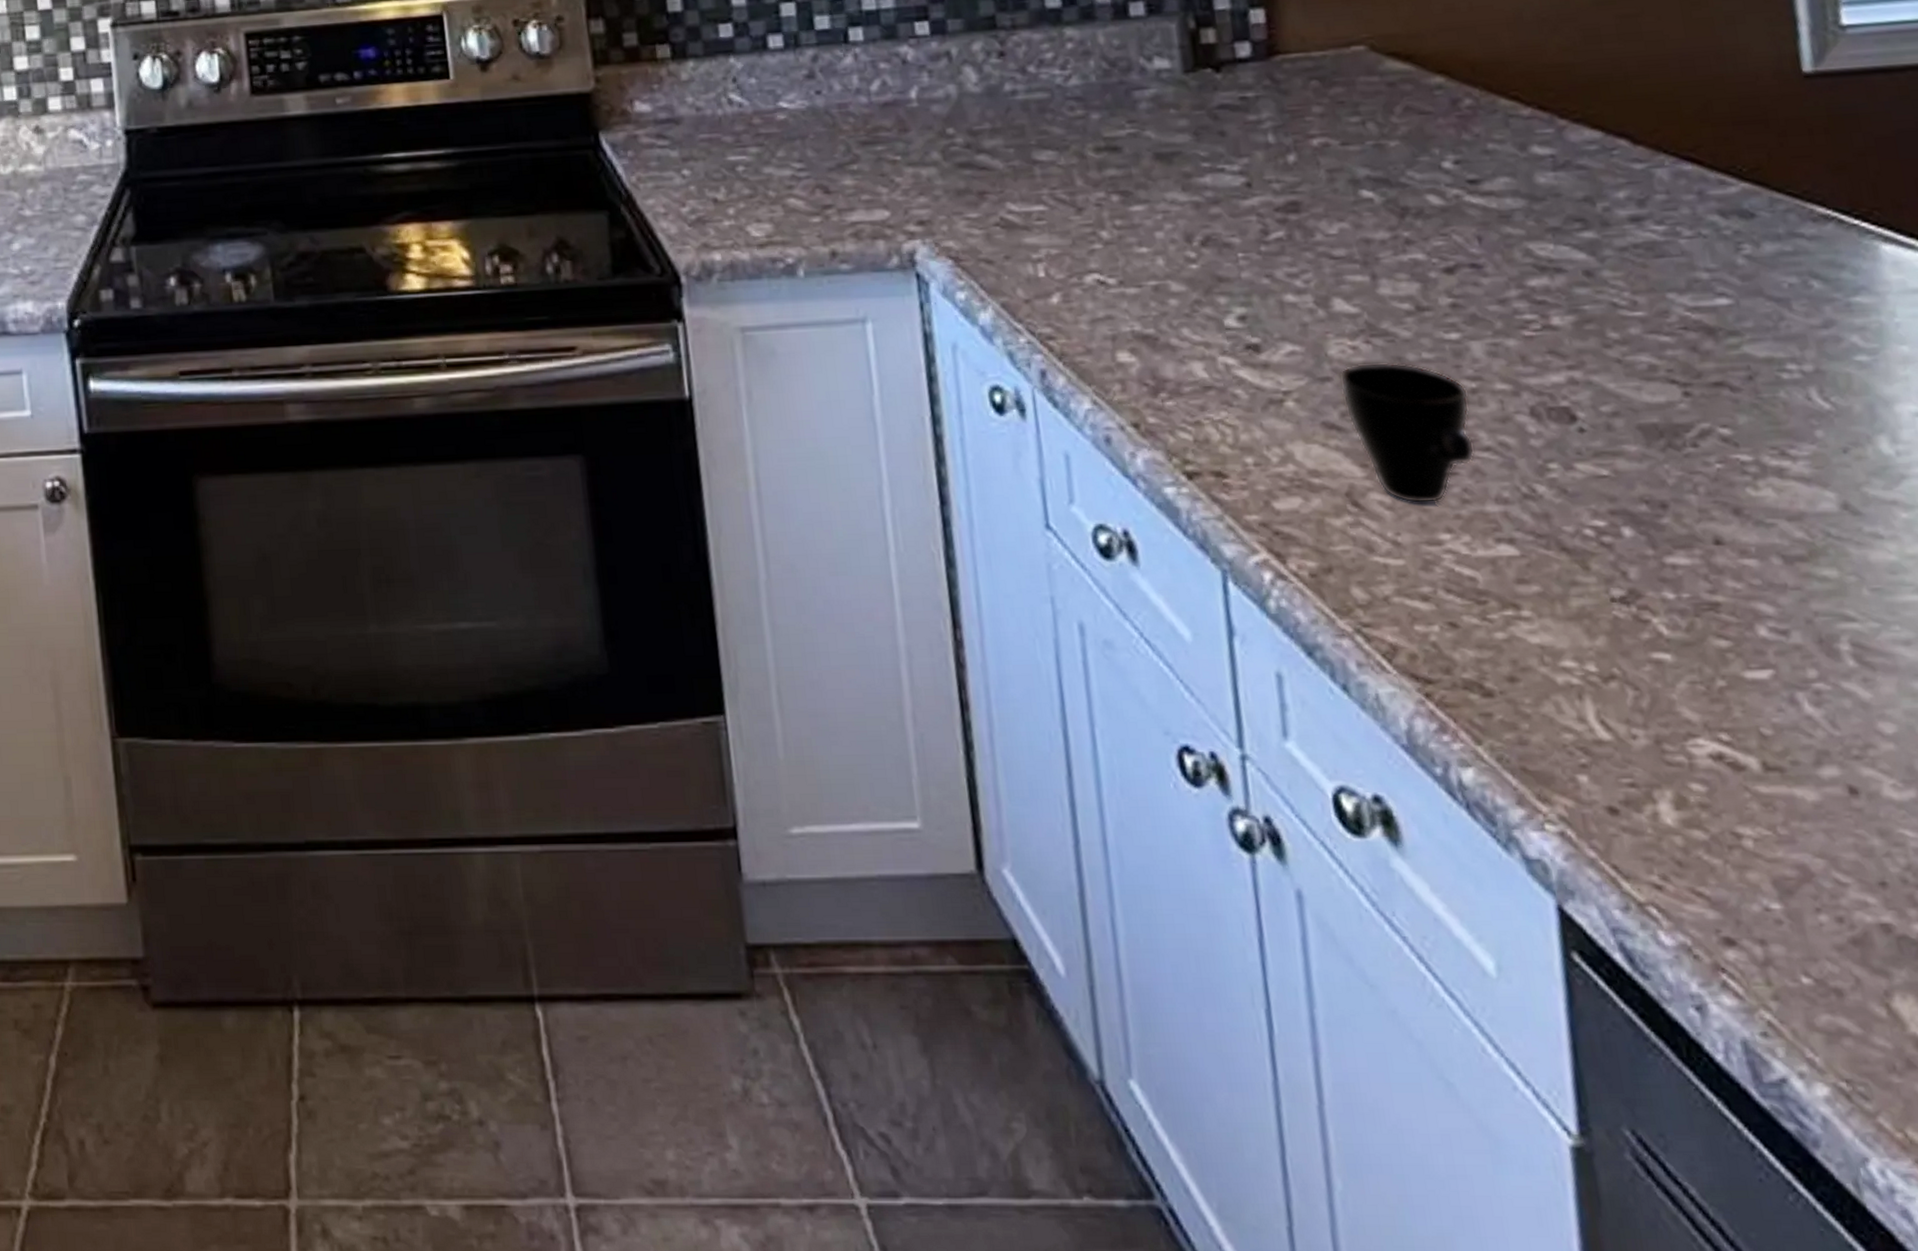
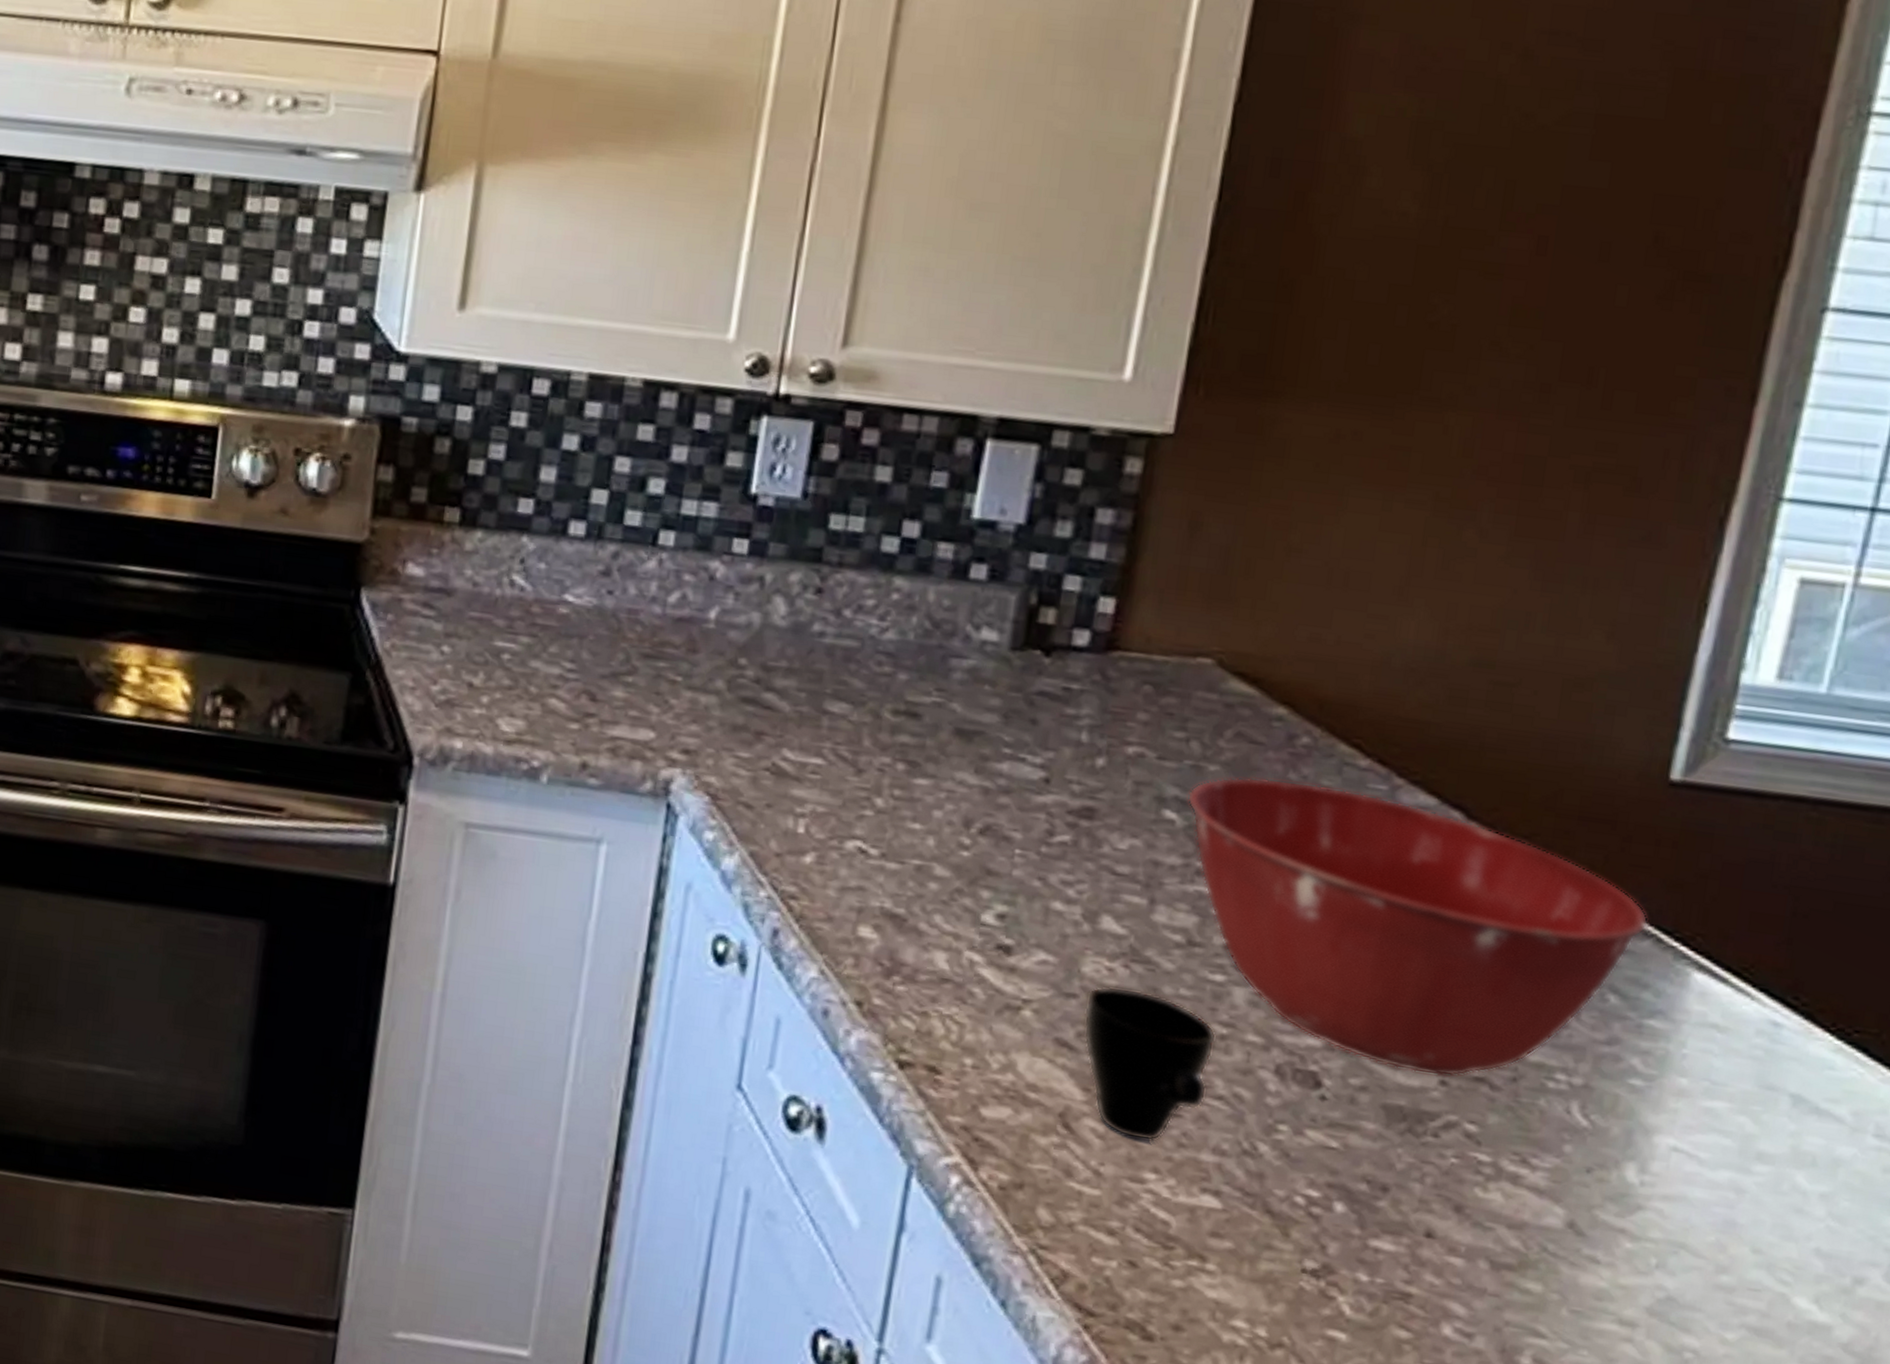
mixing bowl: none [1377,139,1826,390] -> present [1187,776,1649,1077]

